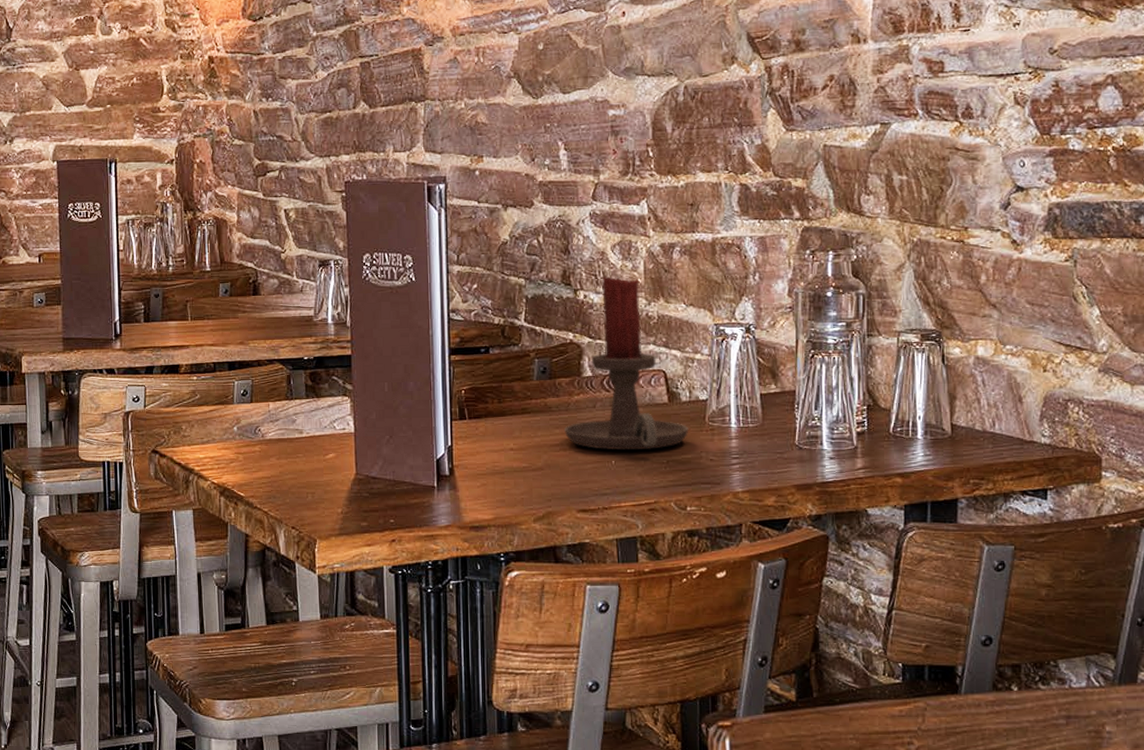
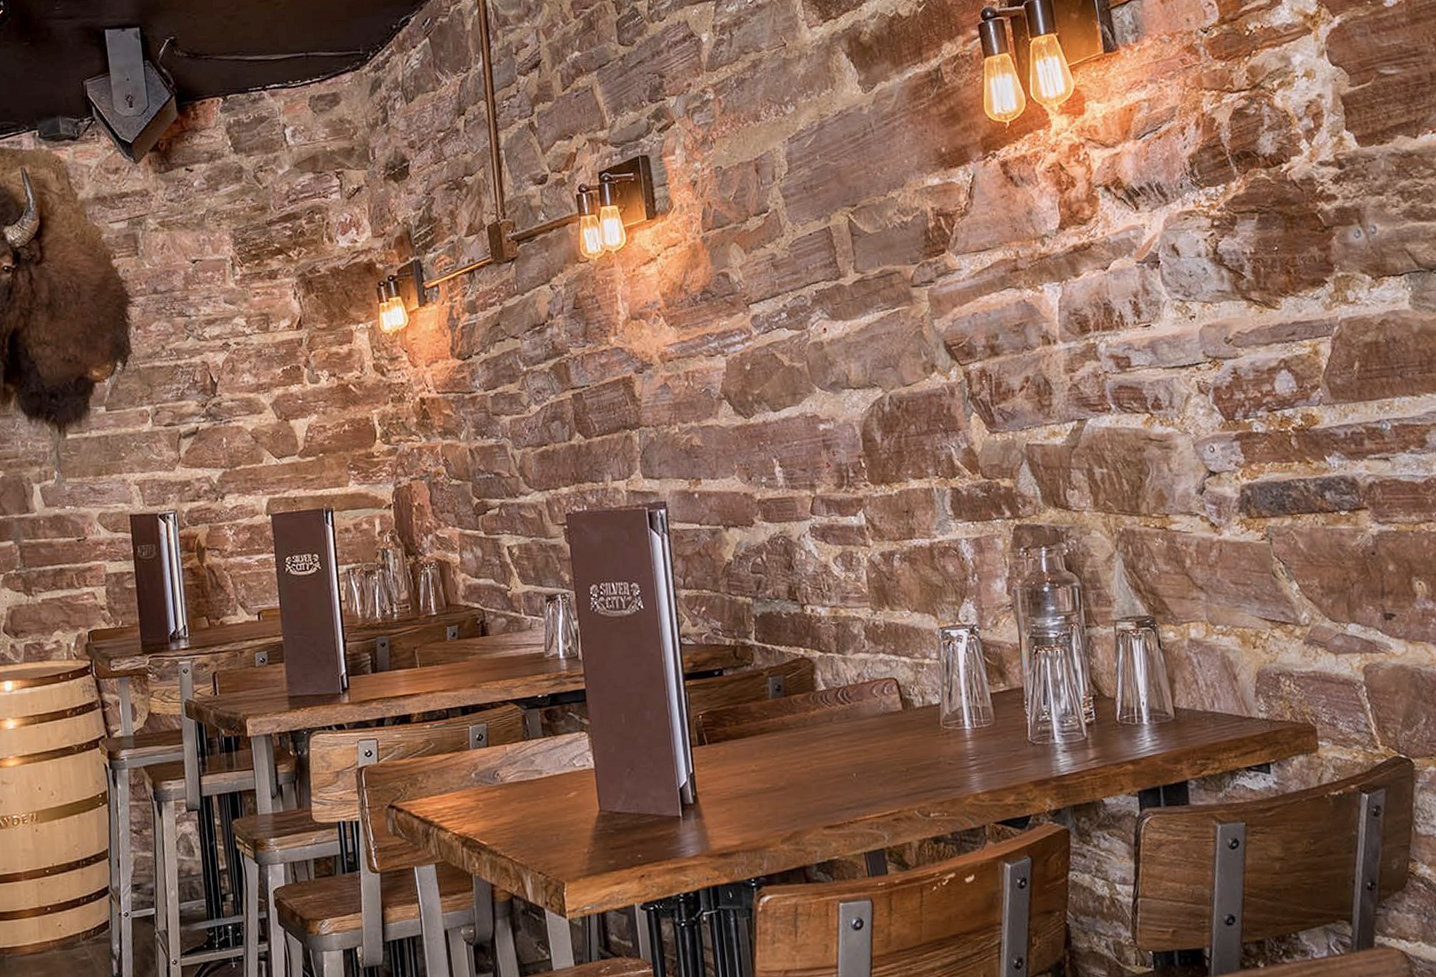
candle holder: present [563,275,689,451] -> none [803,587,925,764]

